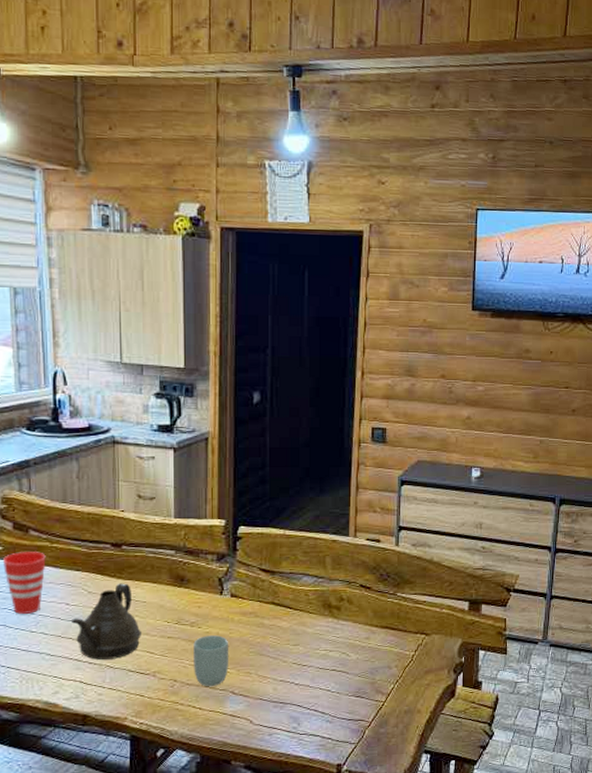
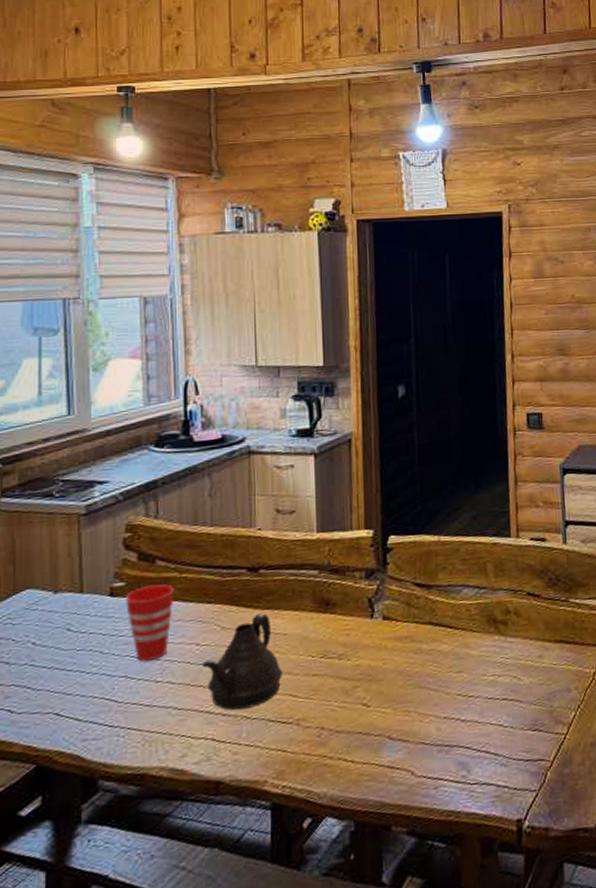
cup: present [193,635,229,687] -> none [342,667,384,733]

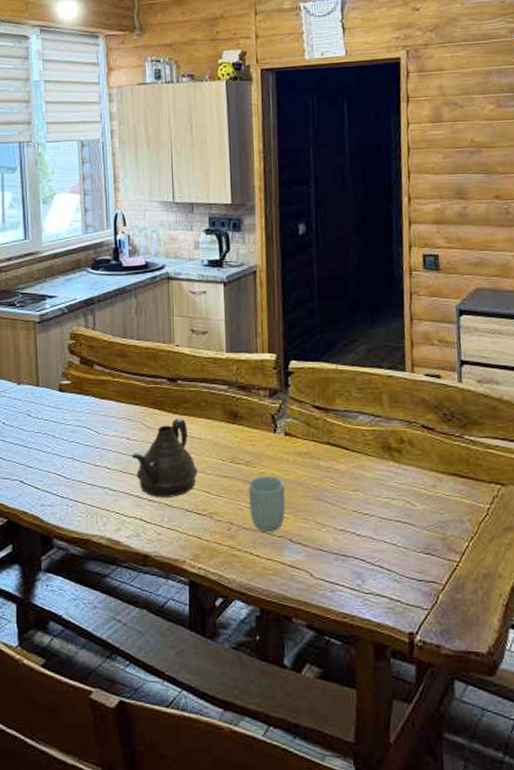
cup: present [126,584,174,661] -> none [71,386,109,447]
cup: none [342,667,384,733] -> present [249,476,286,533]

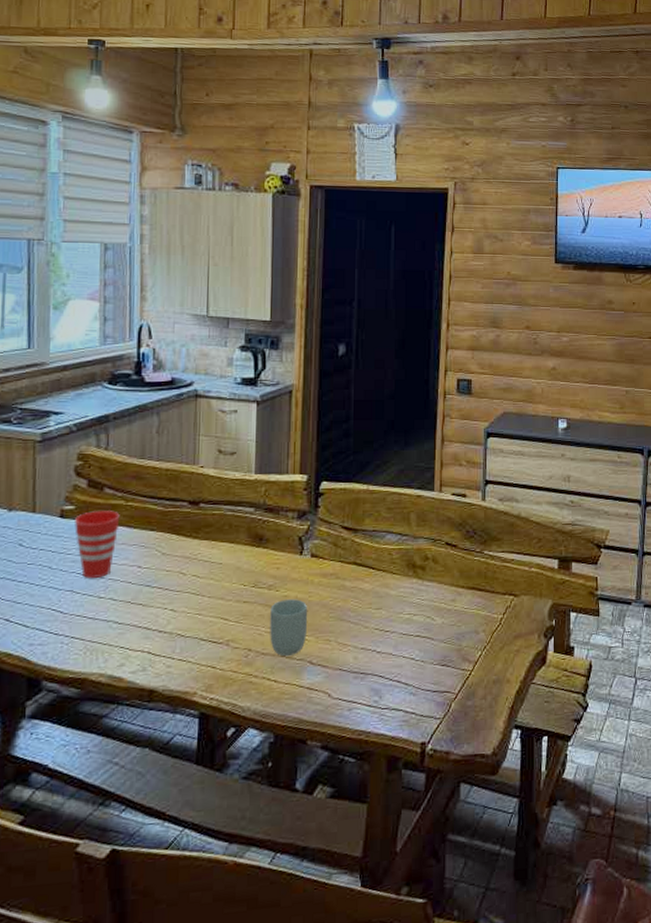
cup: none [71,386,109,447] -> present [75,511,120,578]
teapot: present [132,418,197,497] -> none [143,543,216,628]

